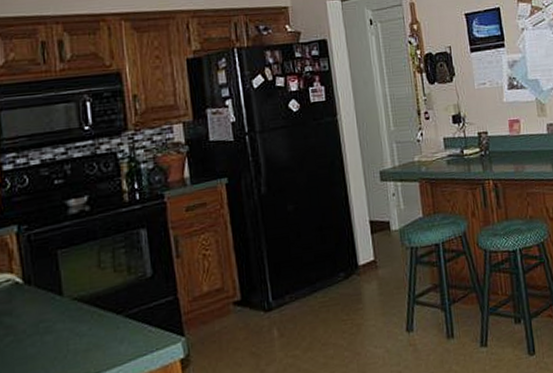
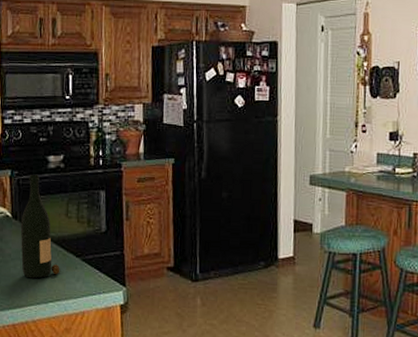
wine bottle: none [36,224,97,354] -> present [20,174,60,279]

